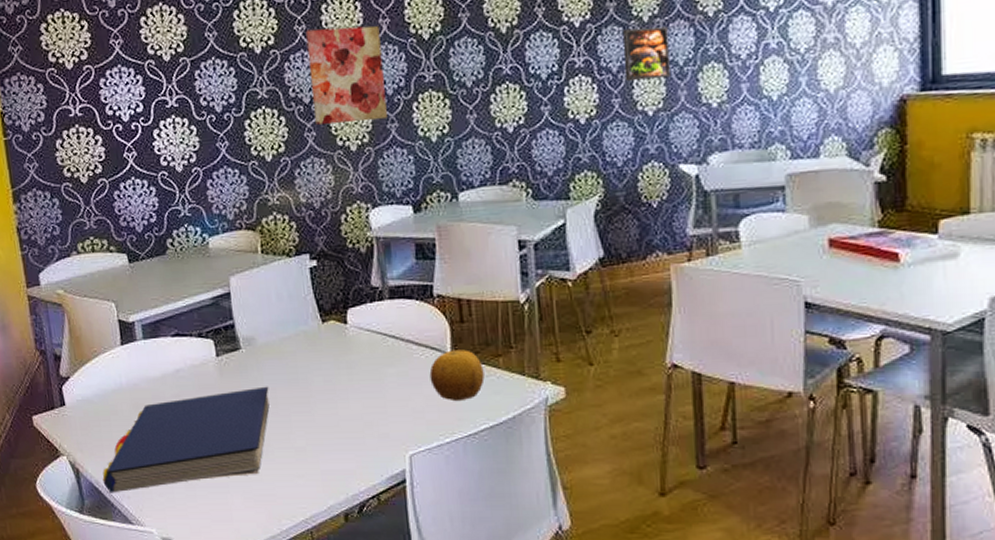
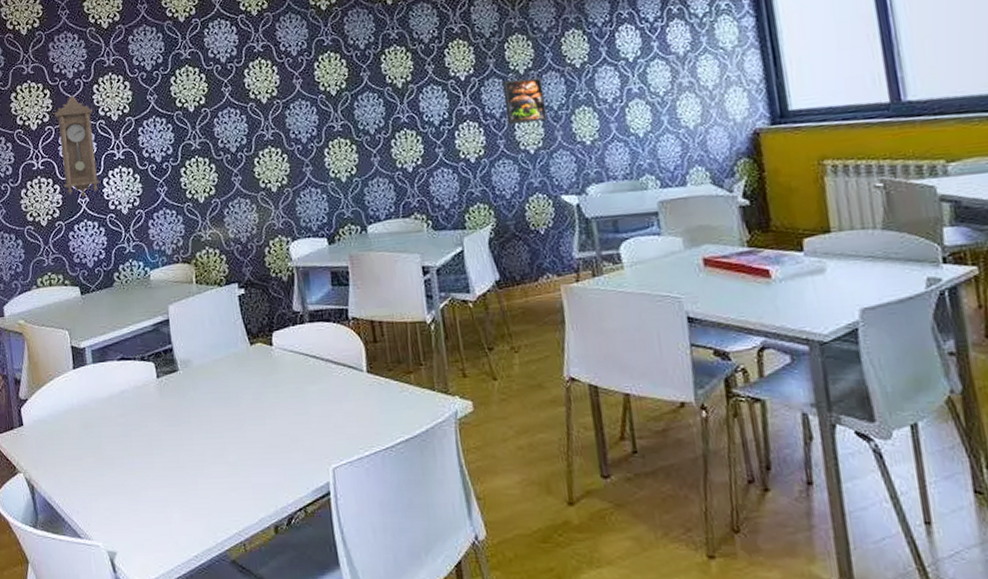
pendulum clock: none [93,29,150,151] -> present [54,95,100,197]
book: present [102,386,270,493] -> none [55,405,205,508]
wall art: present [305,25,387,125] -> none [231,85,303,170]
fruit: present [429,349,485,402] -> none [348,367,398,417]

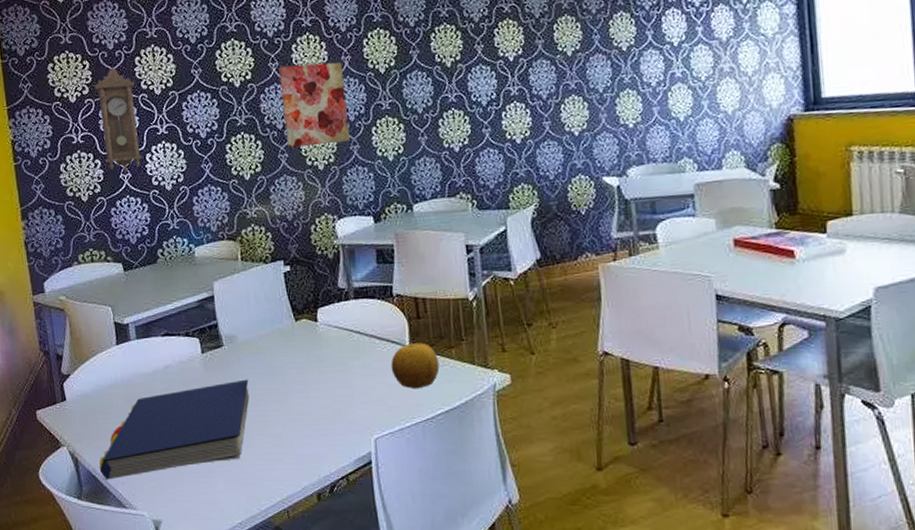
book: none [55,405,205,508] -> present [99,379,249,480]
wall art: none [231,85,303,170] -> present [278,62,350,147]
fruit: none [348,367,398,417] -> present [391,342,440,390]
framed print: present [502,77,547,126] -> none [549,59,592,107]

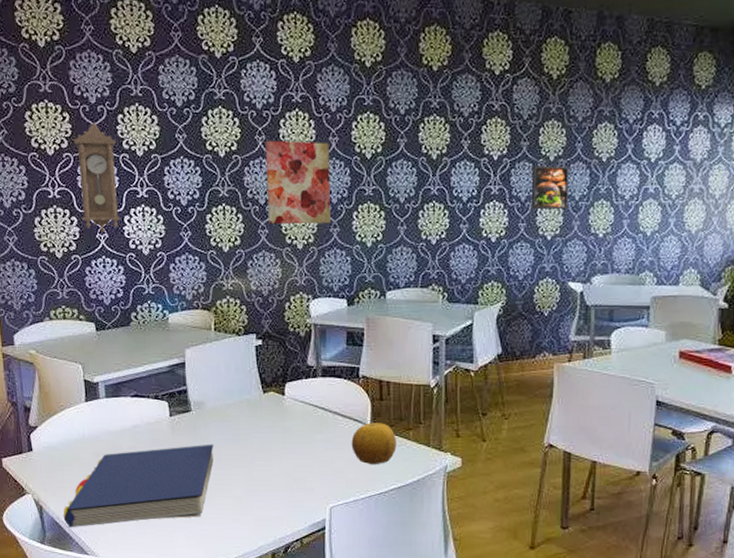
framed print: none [549,59,592,107] -> present [530,165,569,210]

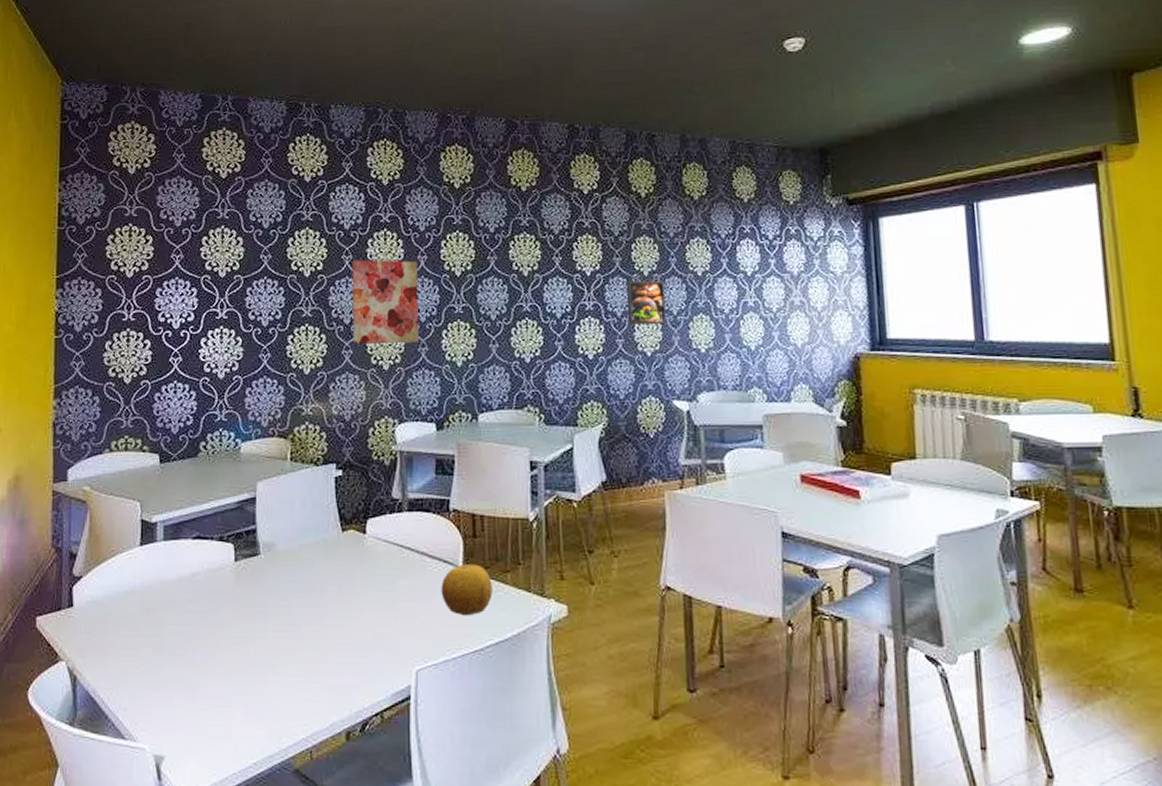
book: present [63,444,214,528] -> none [100,594,283,704]
pendulum clock: present [73,123,121,232] -> none [155,245,198,356]

